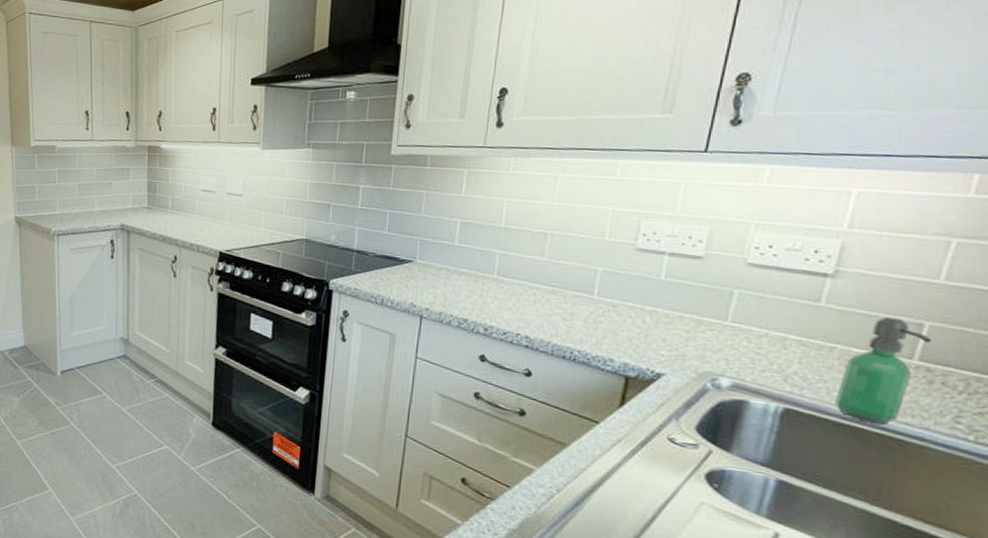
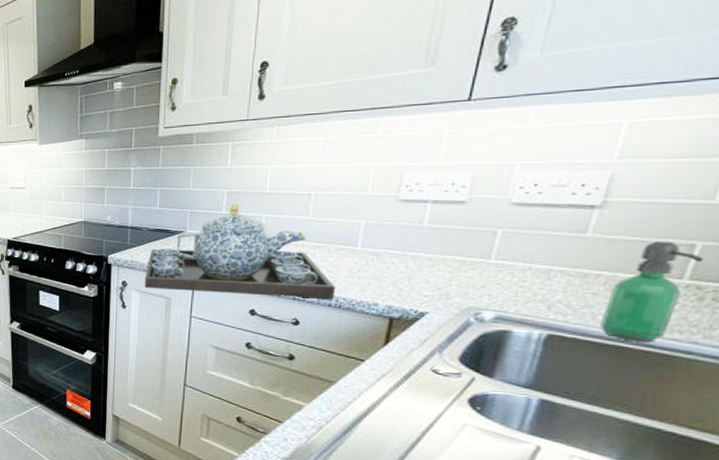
tea set: none [367,235,571,350] -> present [144,203,336,299]

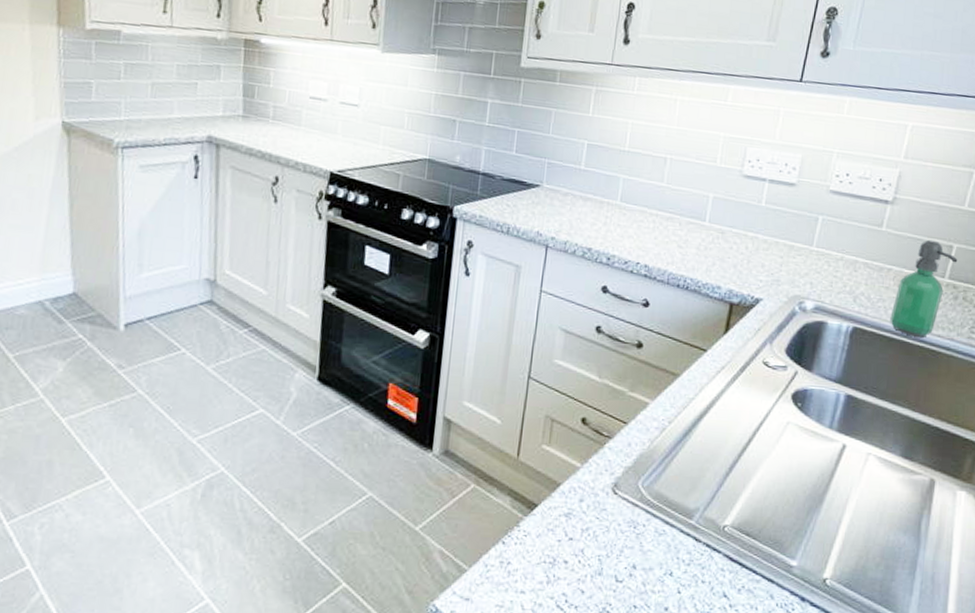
tea set: present [144,203,336,299] -> none [492,158,685,279]

